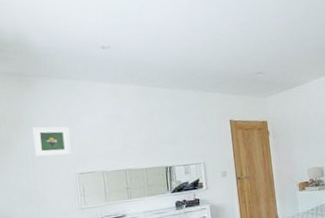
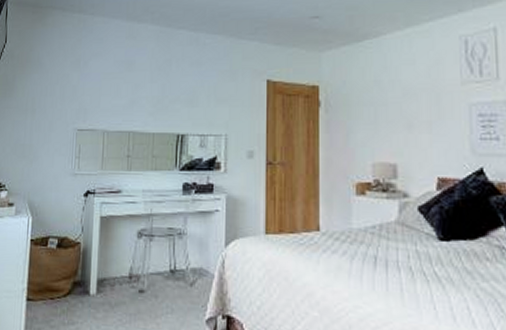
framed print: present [32,126,72,157] -> none [35,67,75,106]

